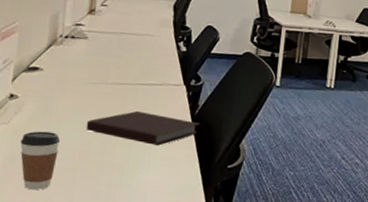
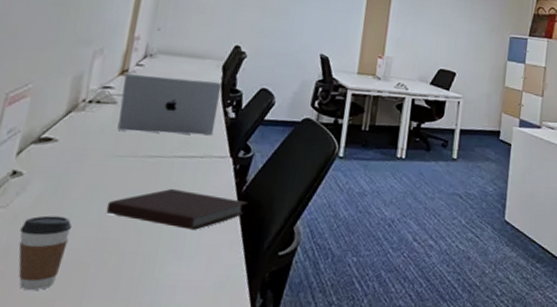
laptop: none [90,13,174,66] -> present [117,74,222,136]

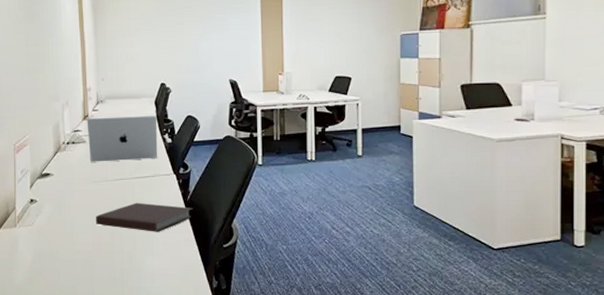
coffee cup: present [18,215,73,291] -> none [44,229,76,281]

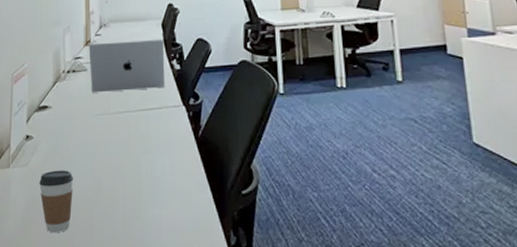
coffee cup: none [44,229,76,281] -> present [39,170,74,233]
notebook: present [95,202,193,232] -> none [95,138,205,175]

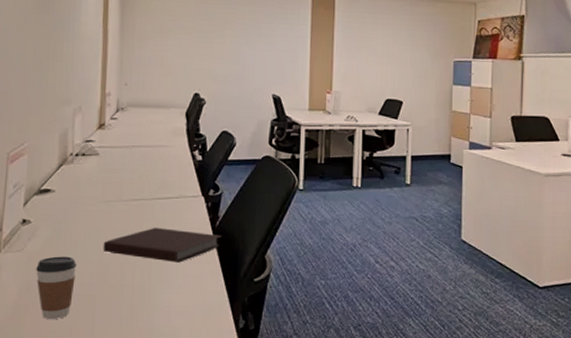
laptop: present [89,40,165,93] -> none [102,127,187,179]
notebook: none [95,138,205,175] -> present [103,227,222,263]

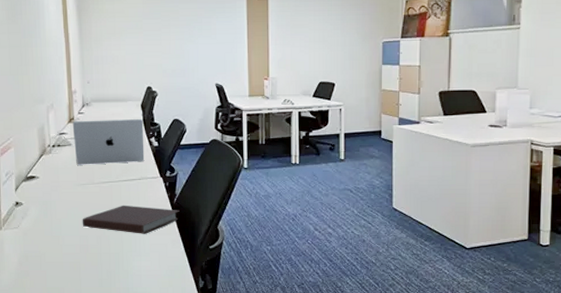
coffee cup: present [36,256,77,320] -> none [31,231,63,283]
laptop: none [102,127,187,179] -> present [72,119,145,165]

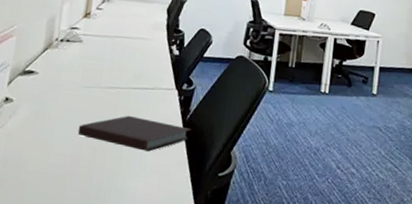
laptop: present [72,119,145,165] -> none [84,17,167,70]

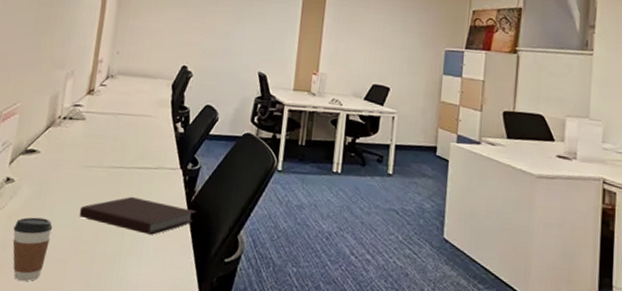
coffee cup: none [13,135,53,196] -> present [12,217,53,282]

